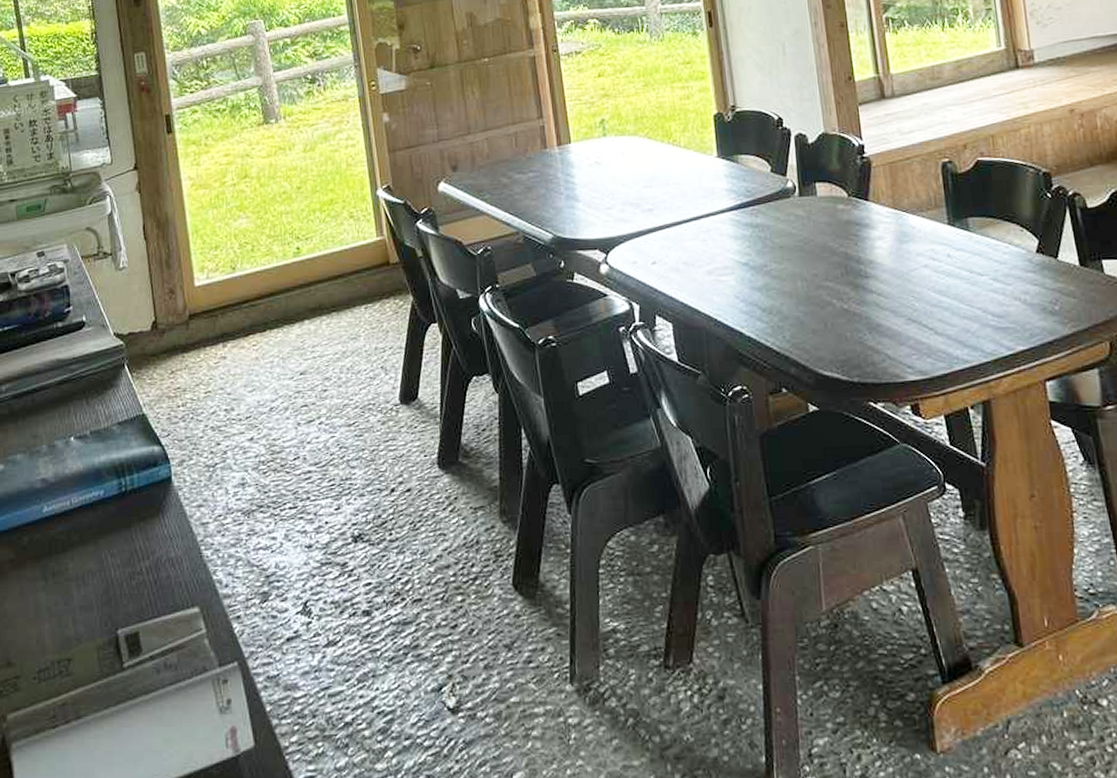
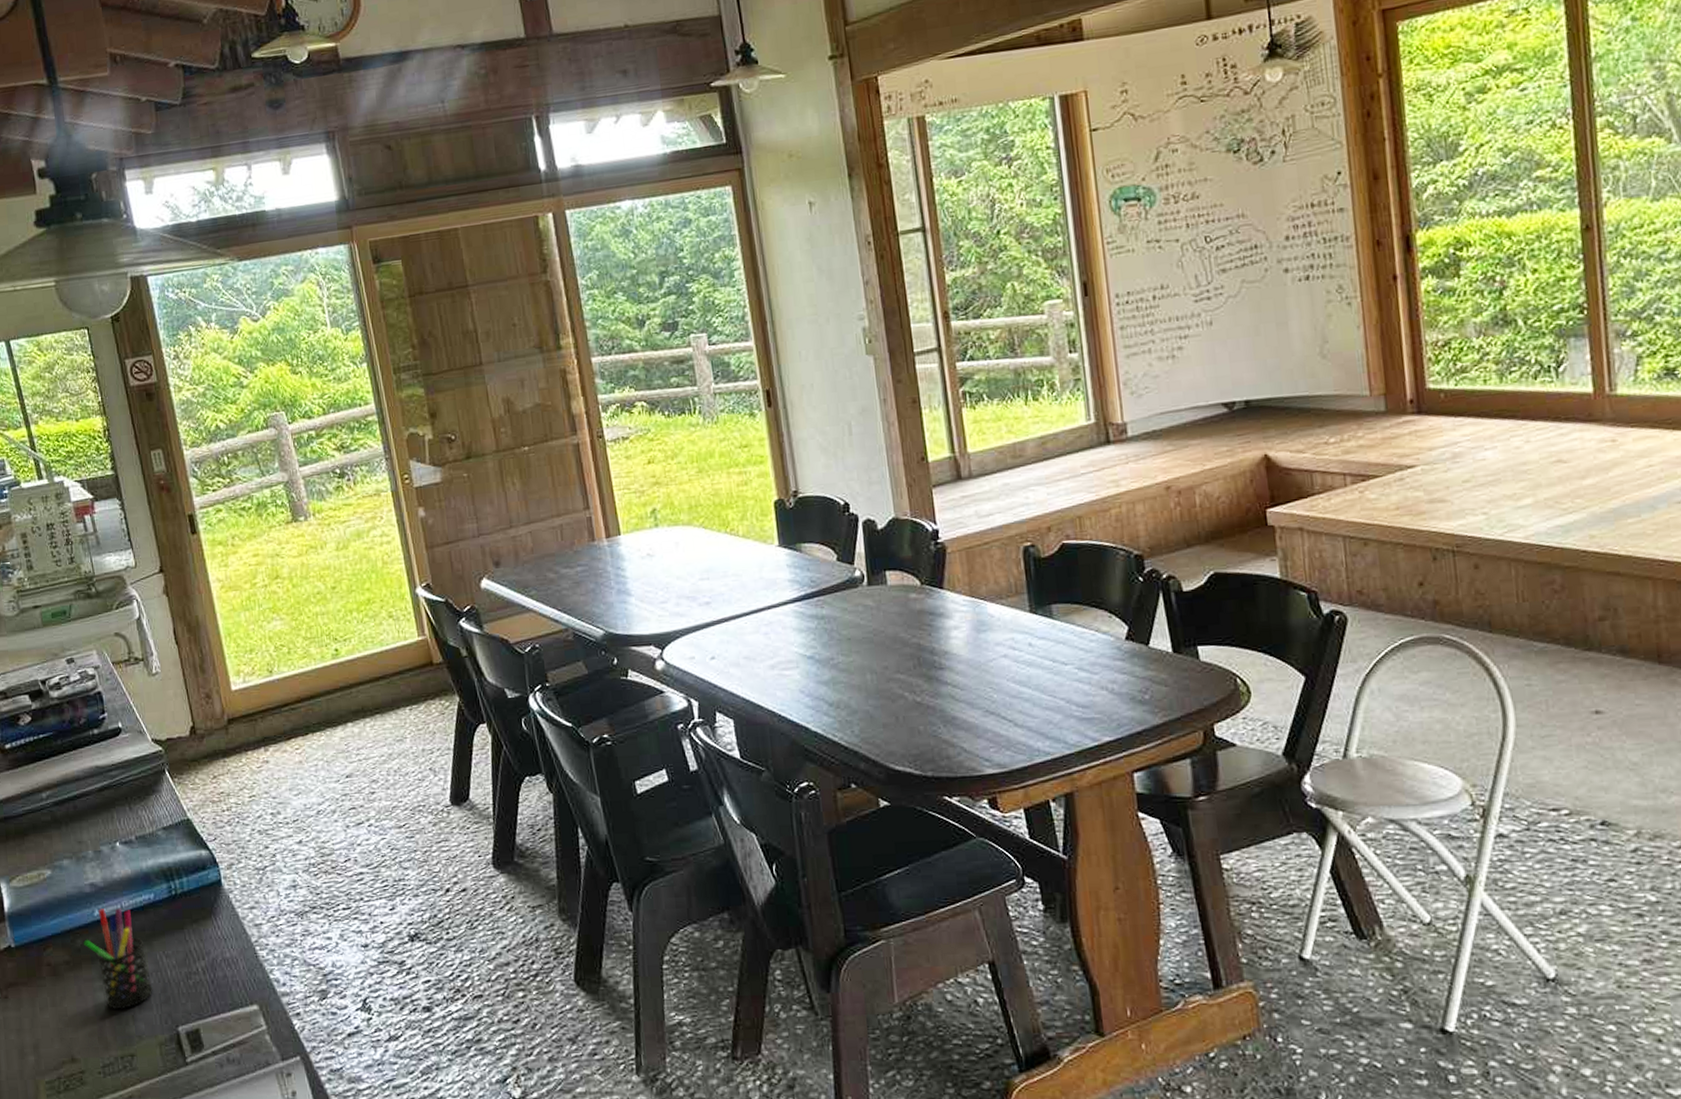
pen holder: none [30,504,95,610] -> present [84,908,153,1009]

